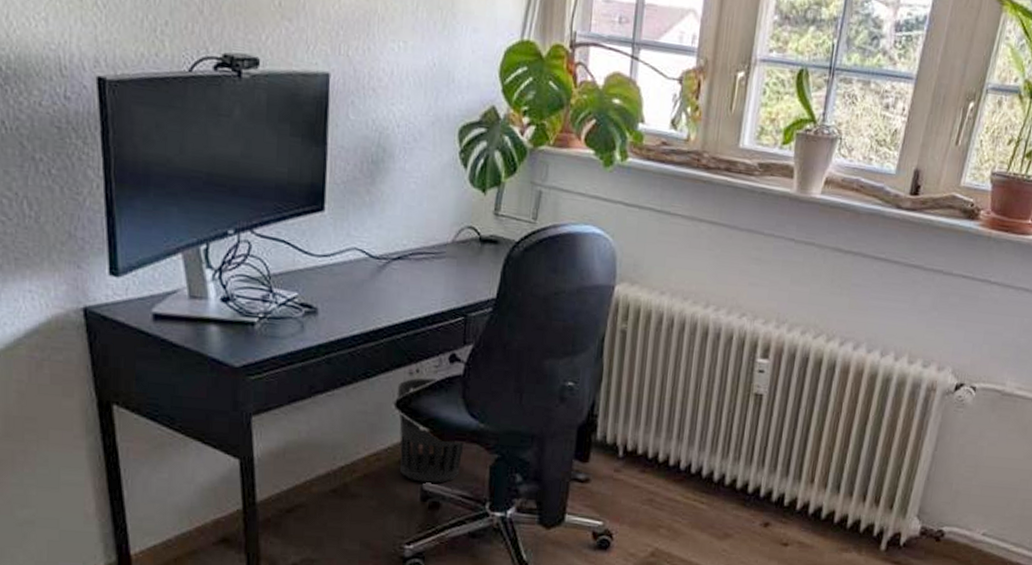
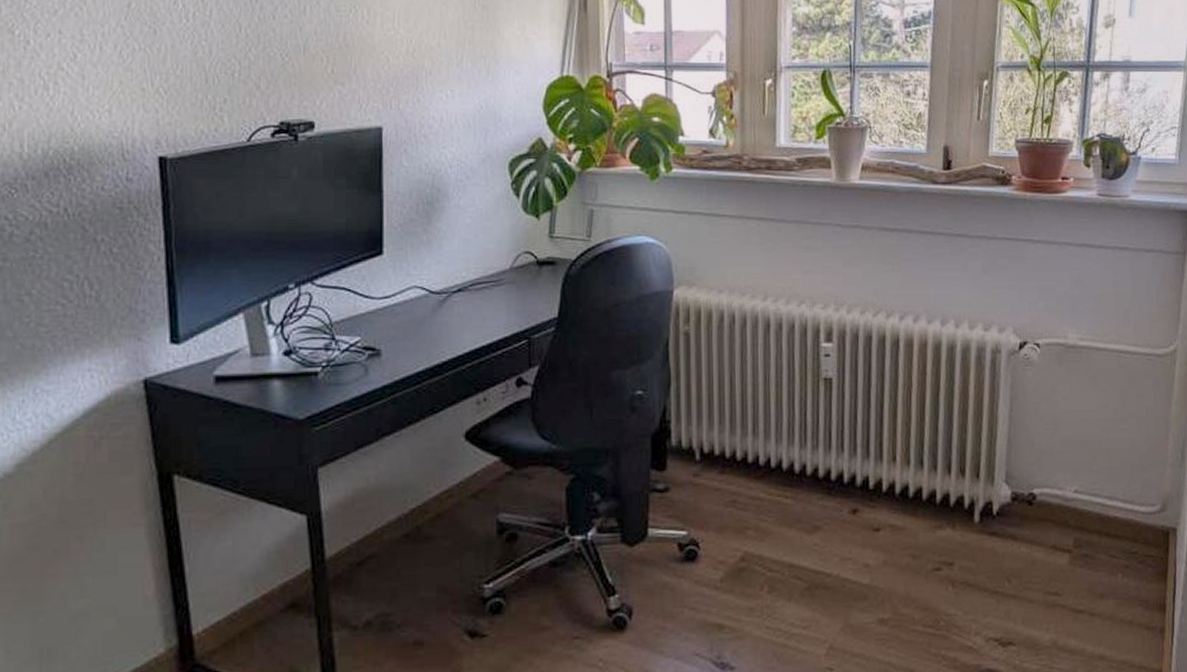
wastebasket: present [397,378,464,483] -> none [465,405,538,514]

